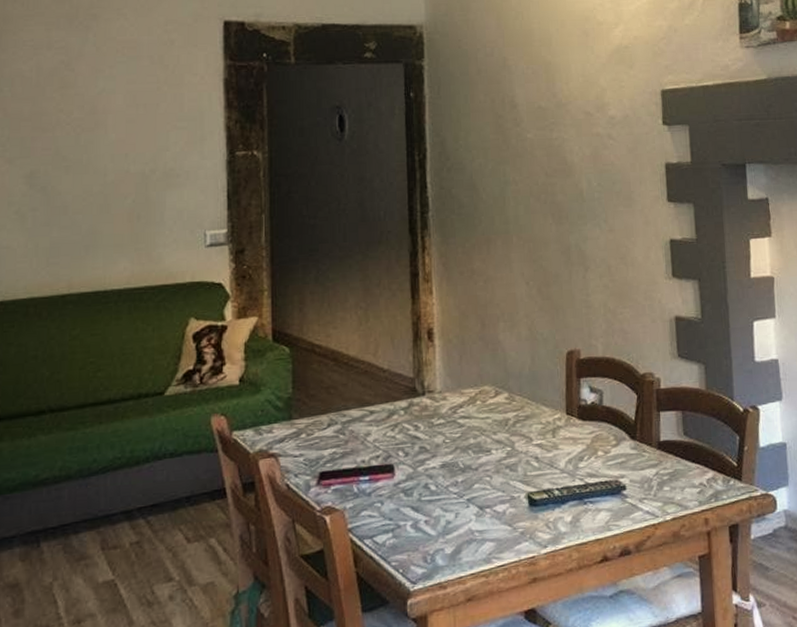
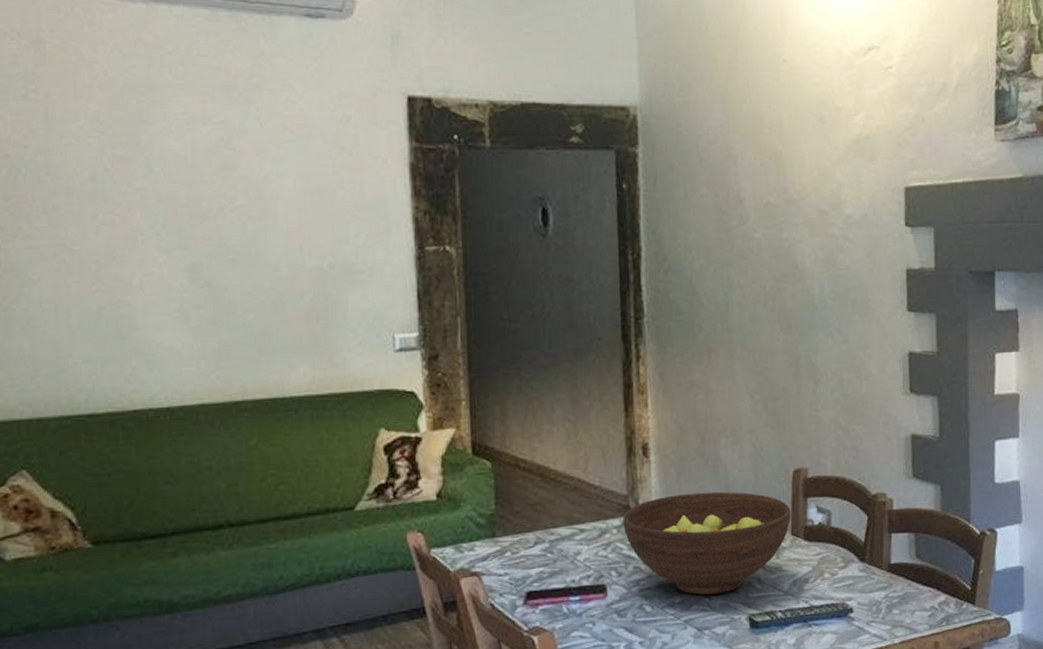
fruit bowl: none [409,373,566,474] -> present [623,491,791,595]

